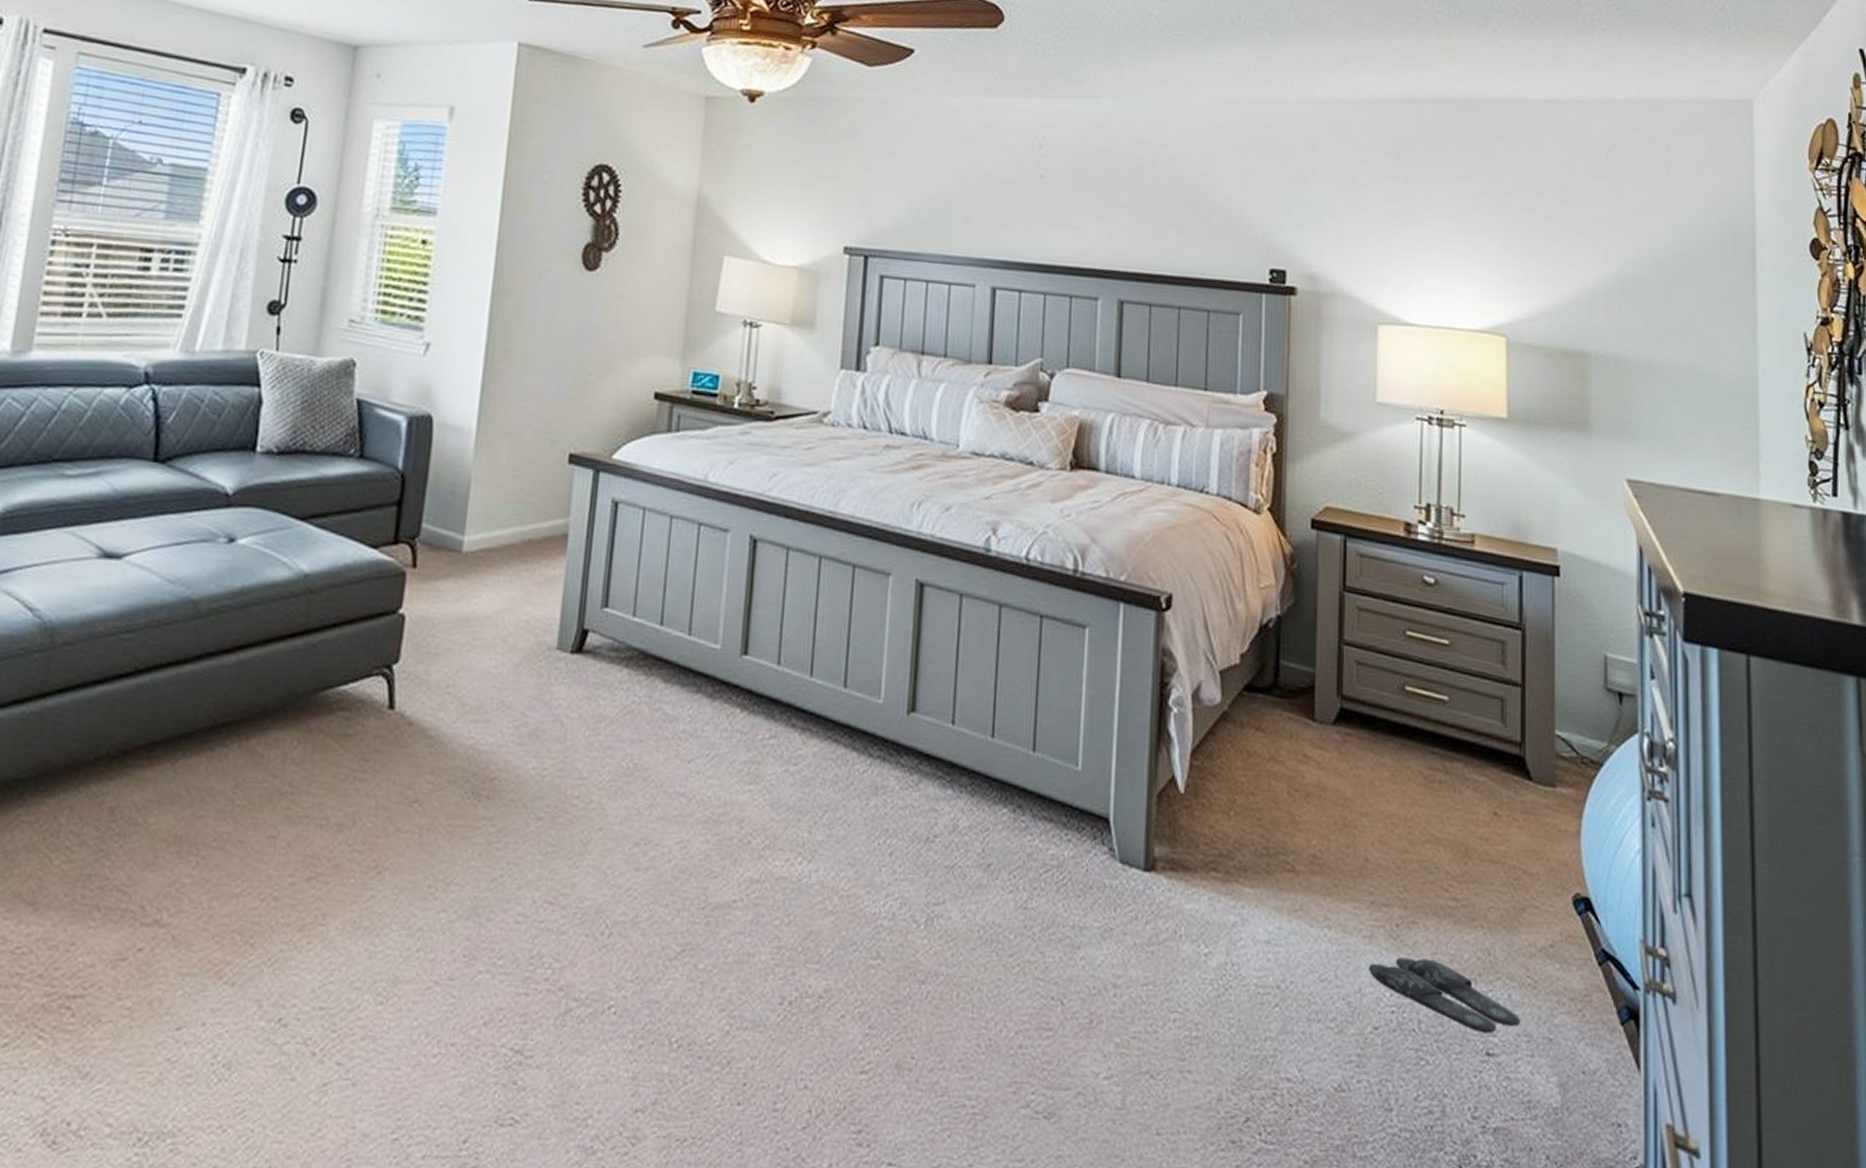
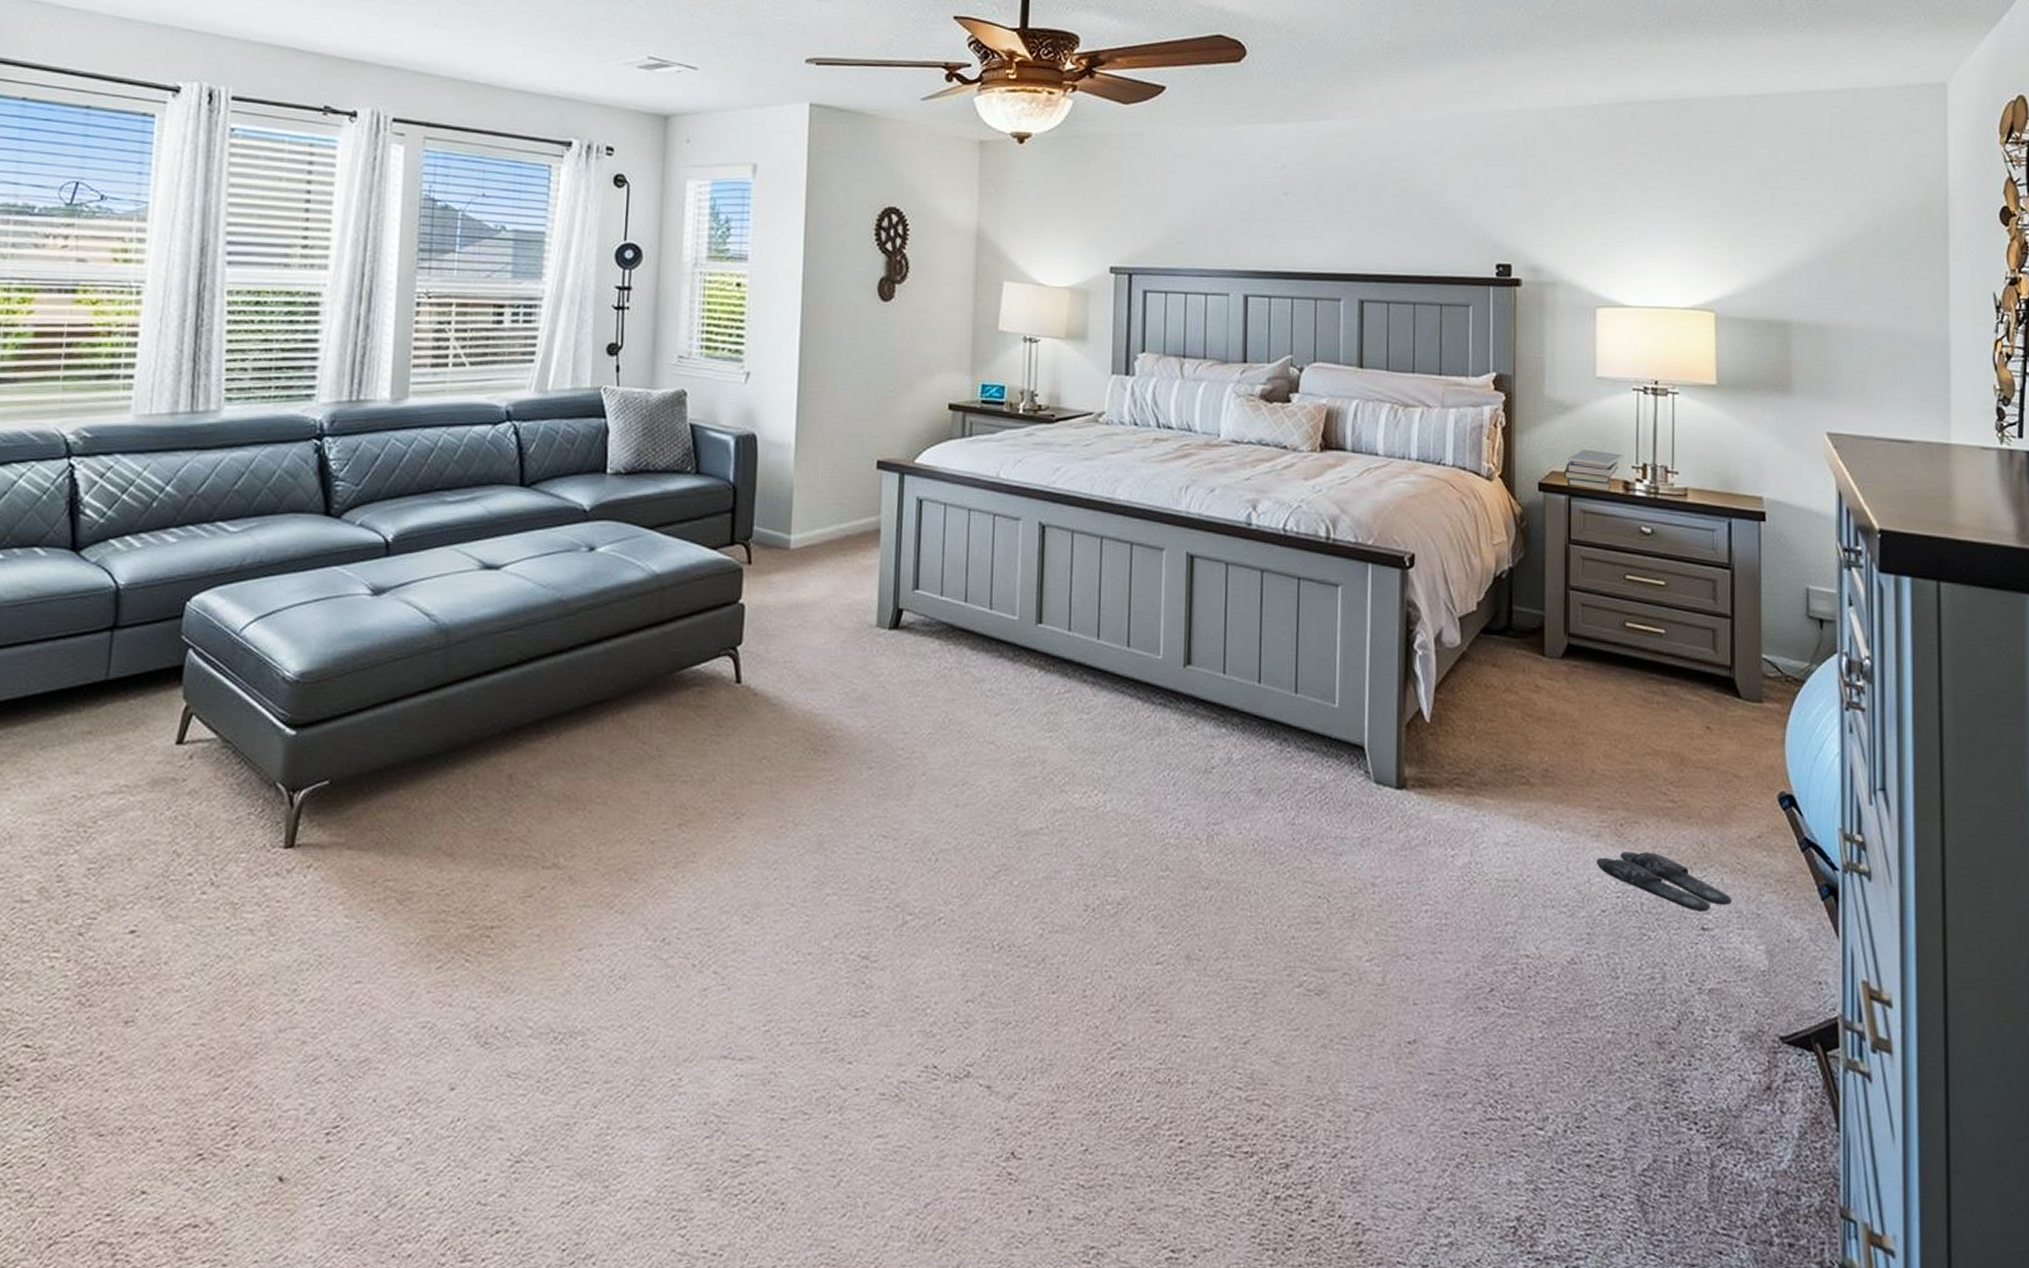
books: none [1339,484,1405,535] -> present [1563,449,1623,493]

